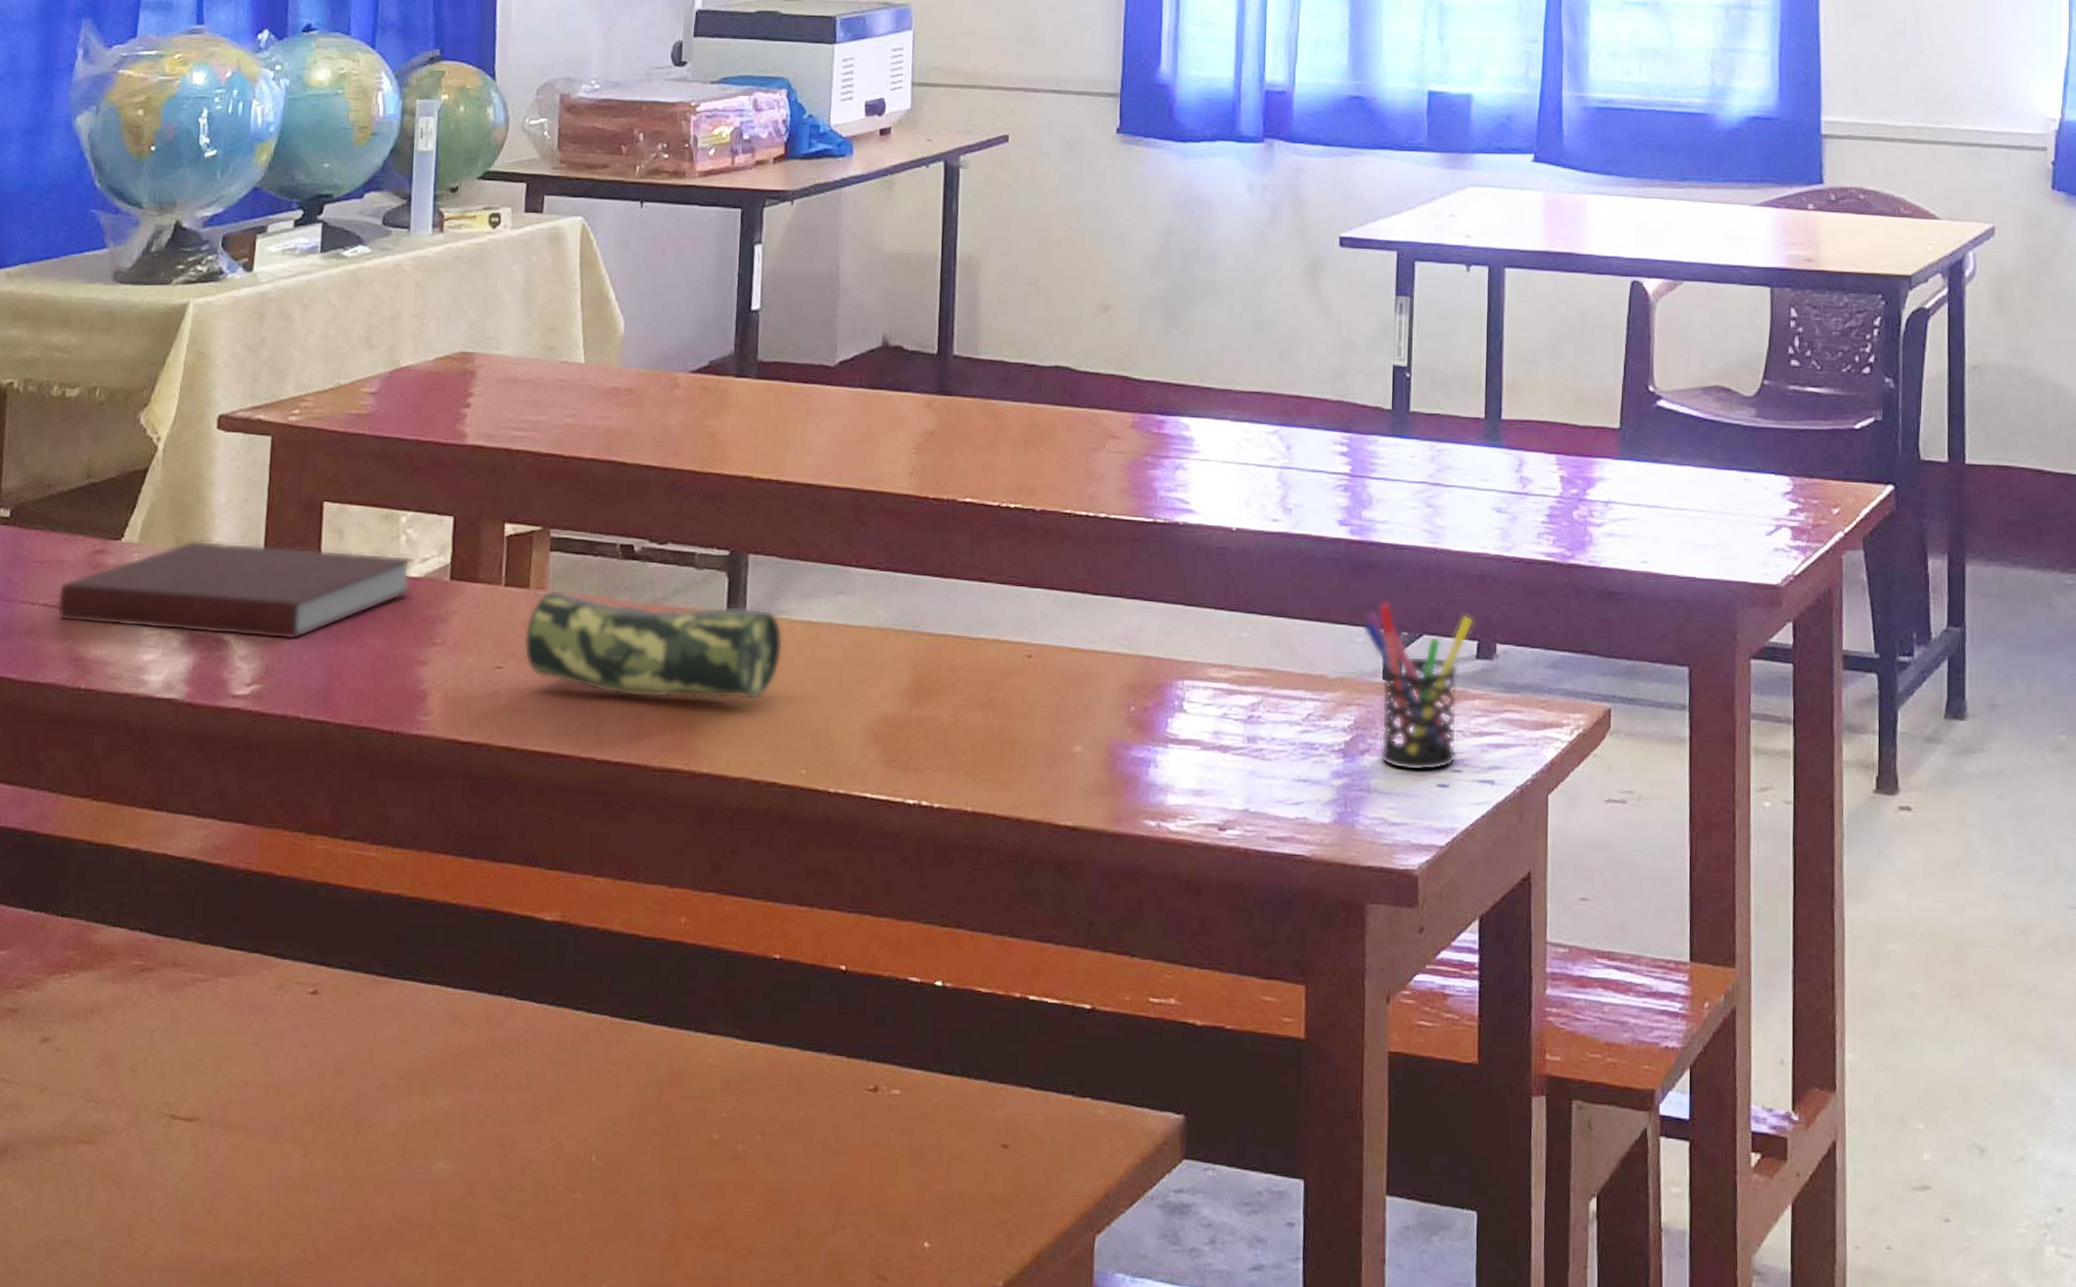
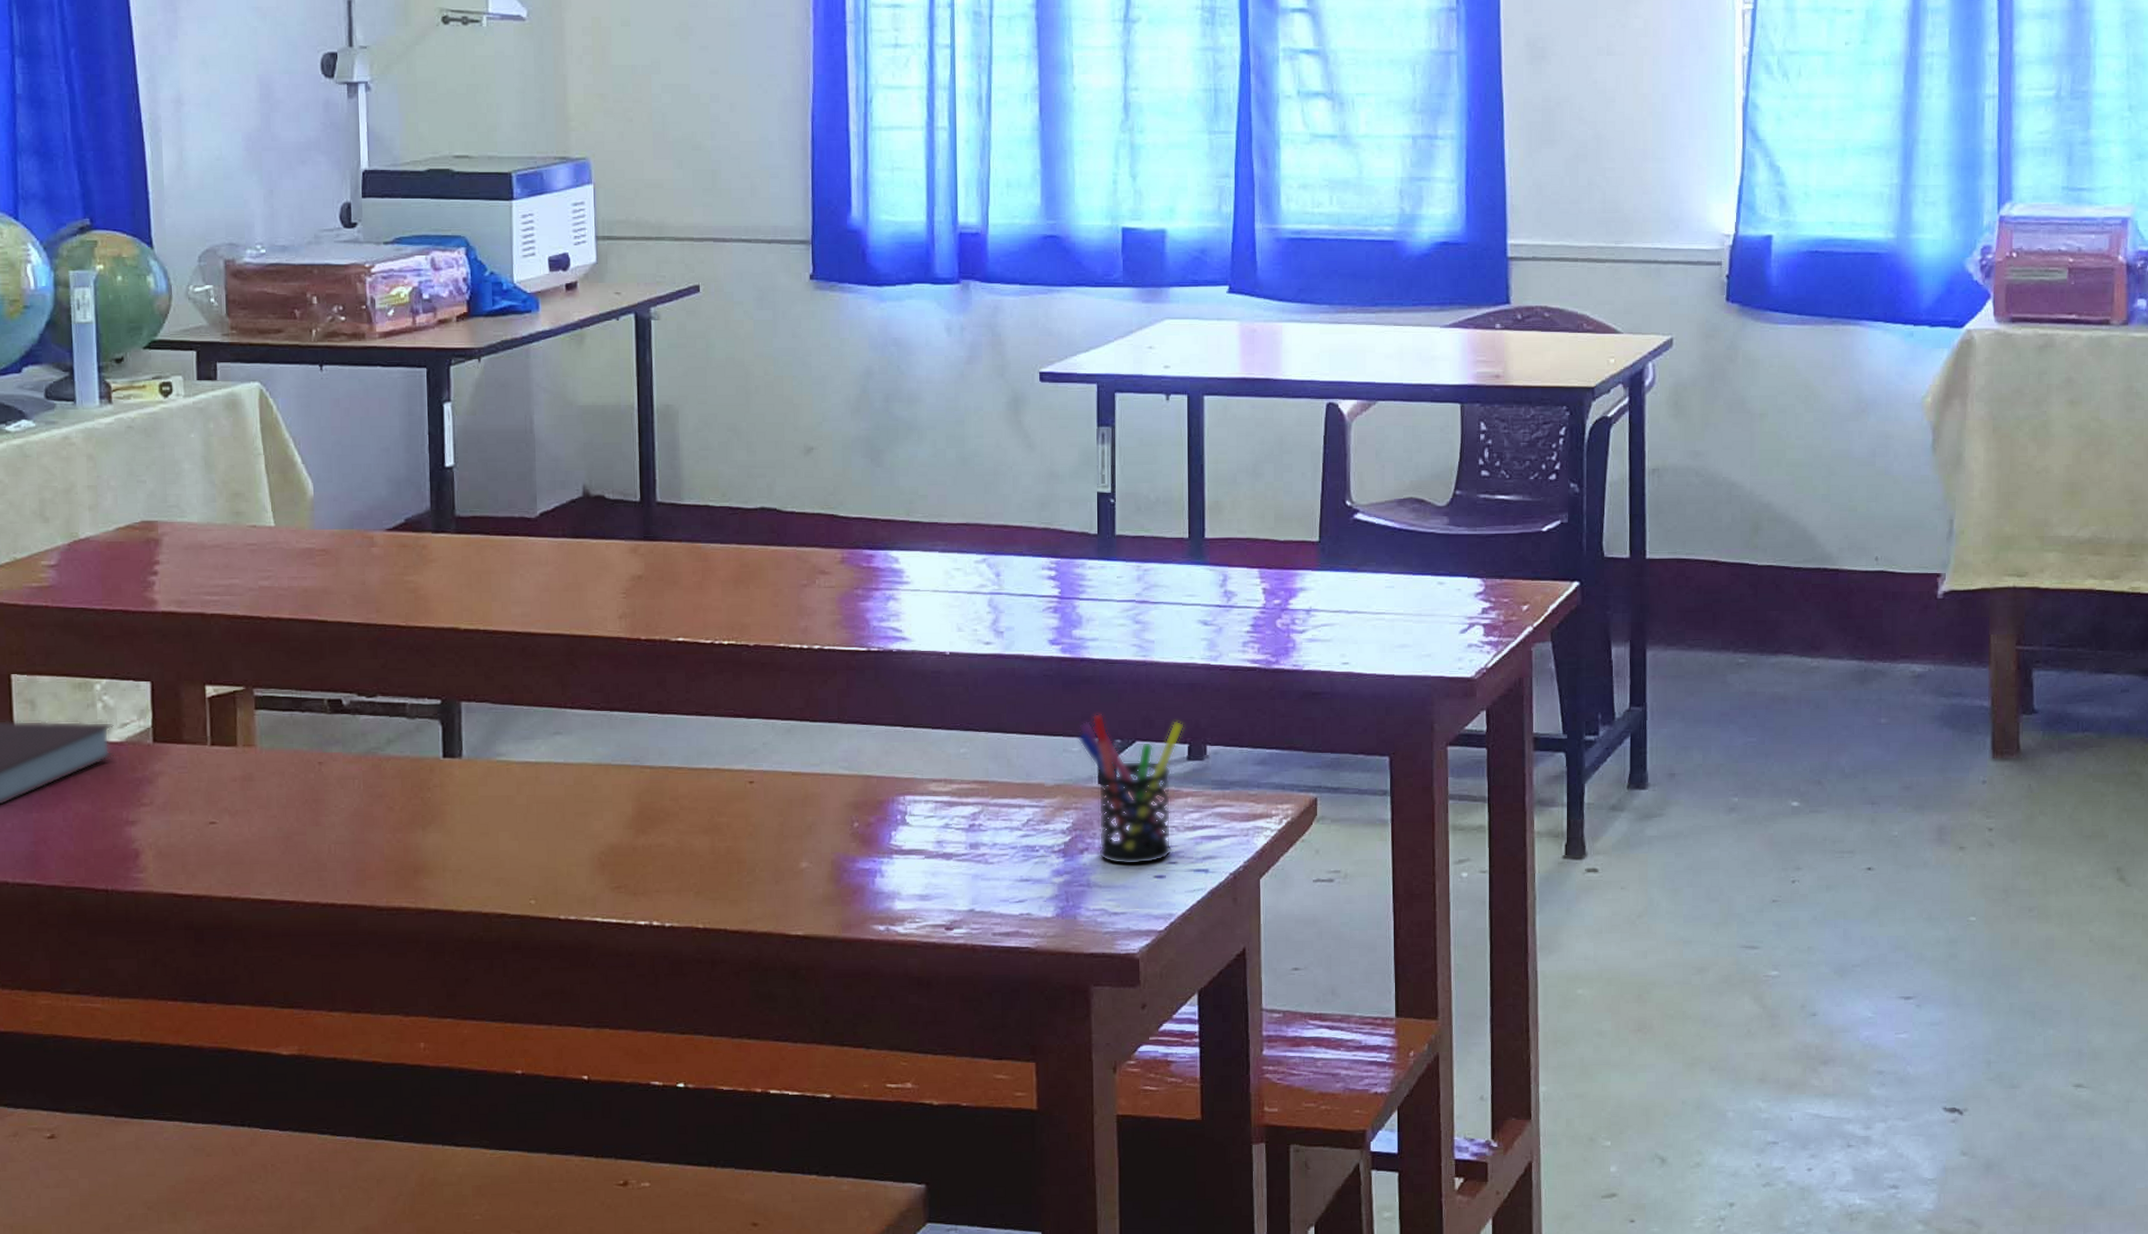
pencil case: present [524,589,784,700] -> none [235,745,503,843]

